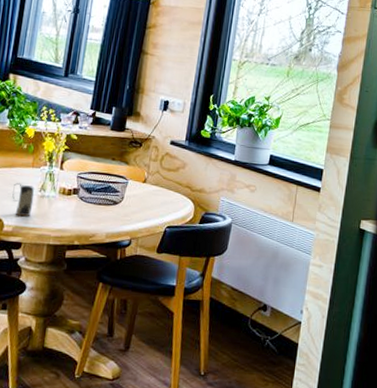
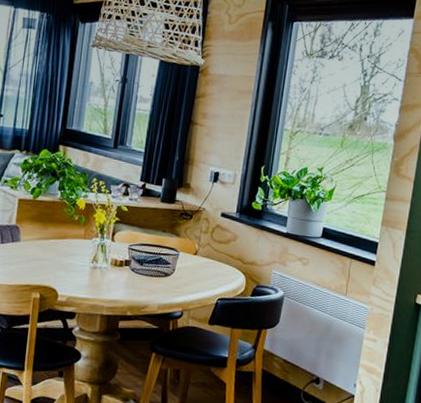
mug: present [12,182,34,217] -> none [65,253,87,288]

